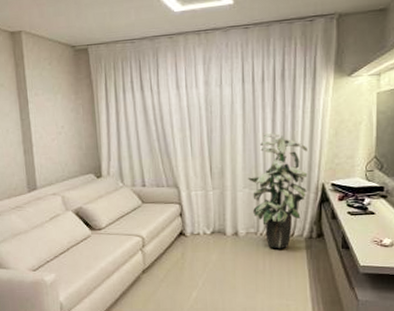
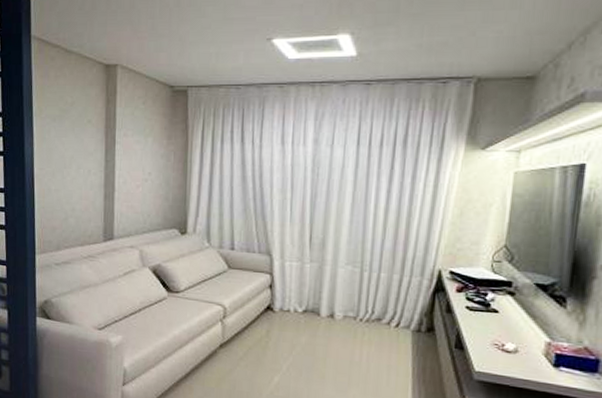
indoor plant: present [247,133,308,249] -> none [351,206,426,340]

